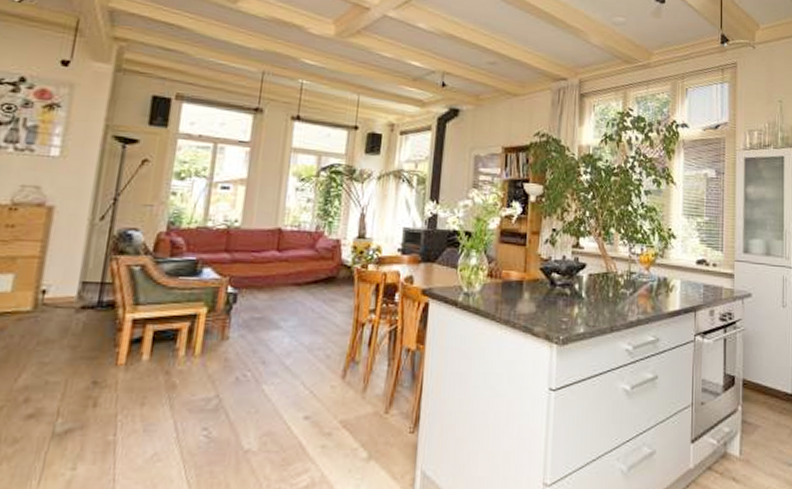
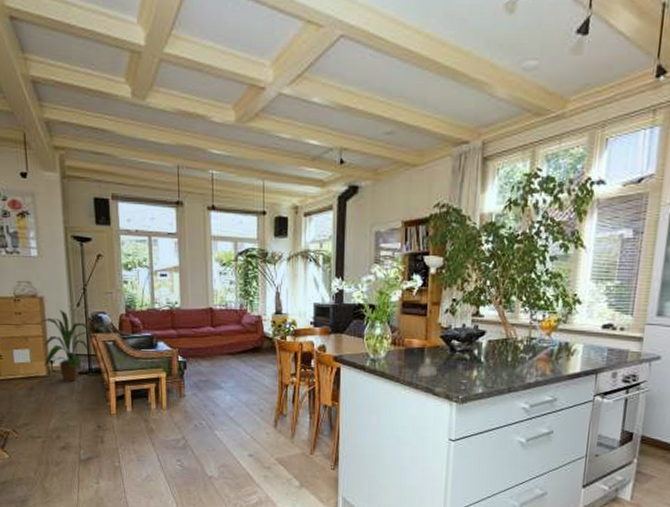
house plant: none [31,223,113,320] -> present [37,310,91,382]

